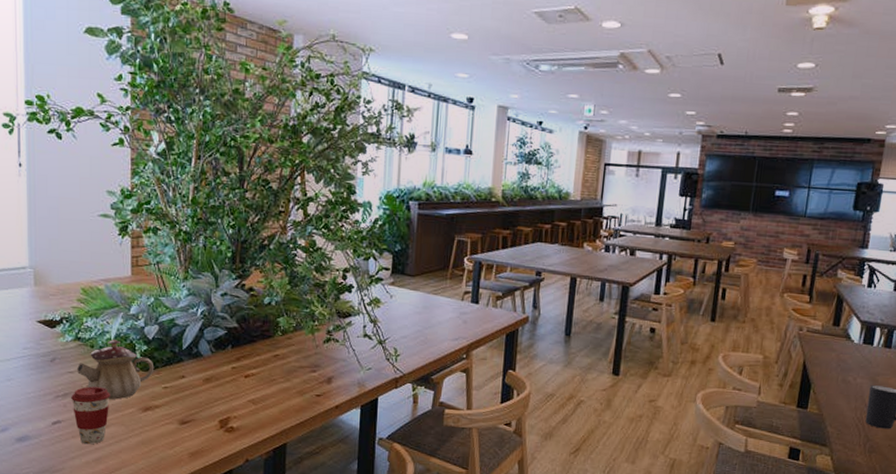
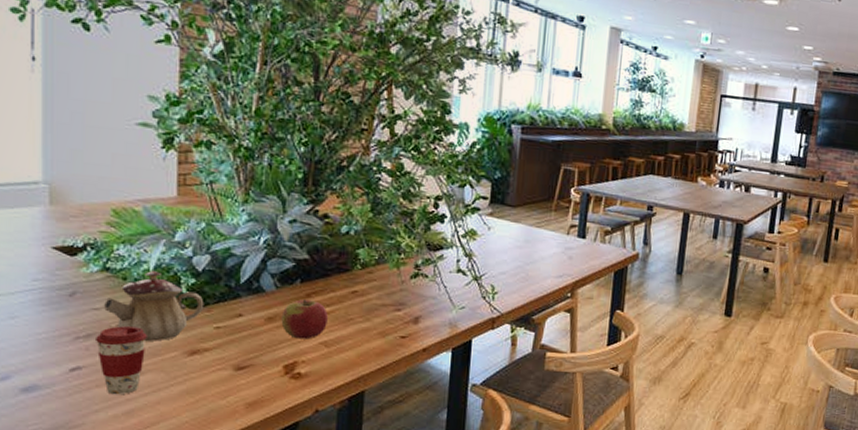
apple: none [216,362,254,398] -> present [281,298,328,340]

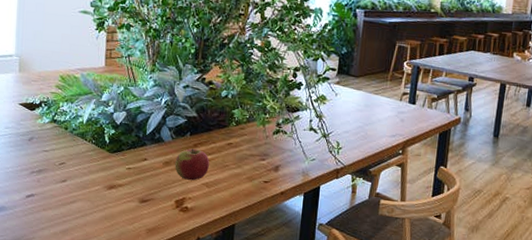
coffee cup: present [96,326,147,395] -> none [45,164,80,217]
teapot: present [103,271,204,342] -> none [51,123,120,178]

